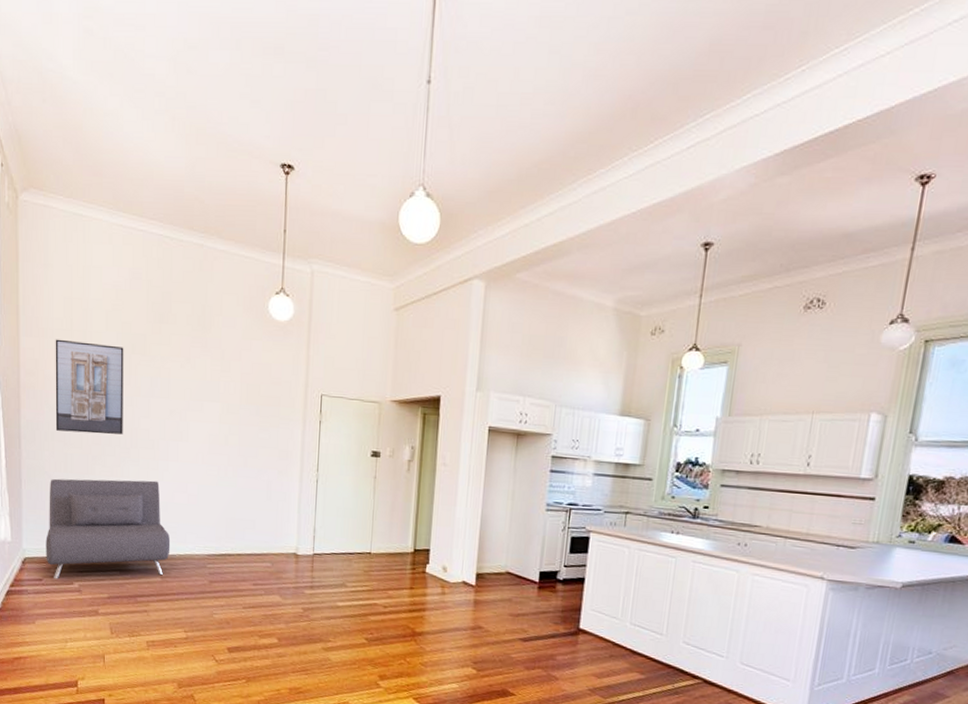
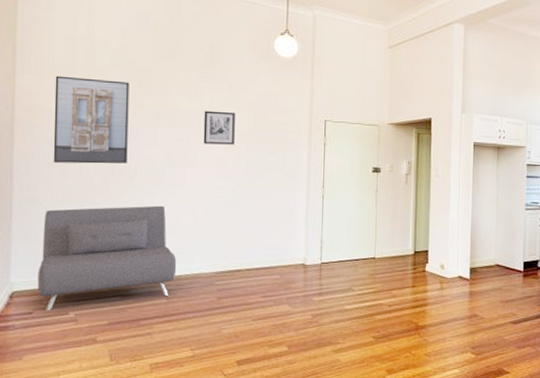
wall art: none [195,380,228,419] -> present [203,110,235,145]

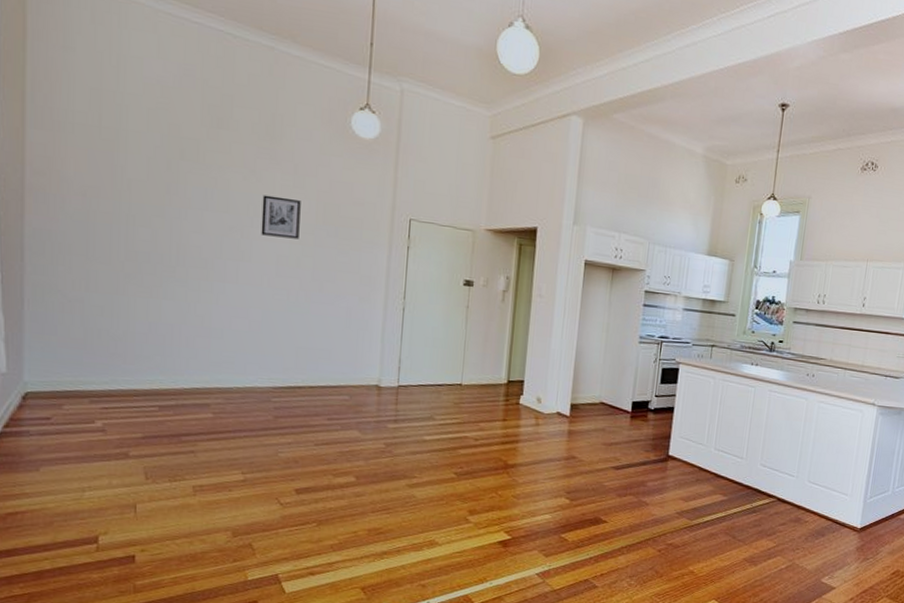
sofa: present [37,205,177,311] -> none [56,298,226,418]
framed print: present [53,76,130,164] -> none [74,135,170,251]

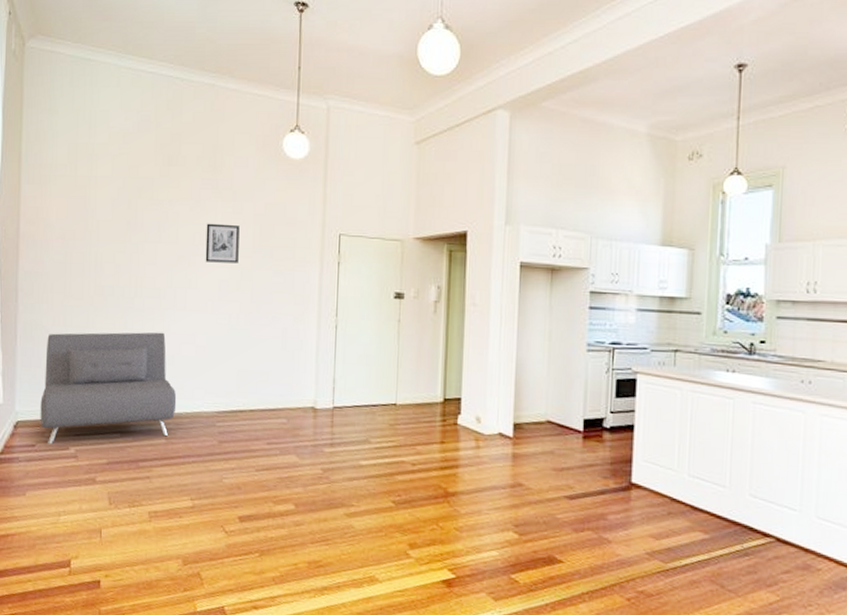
sofa: none [56,298,226,418] -> present [40,332,177,444]

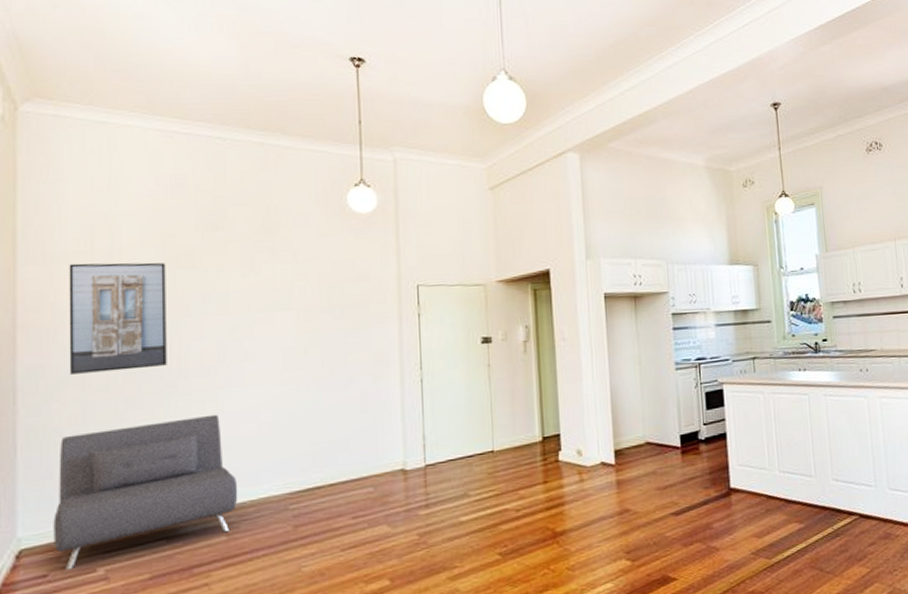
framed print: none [55,185,130,284] -> present [69,262,167,375]
wall art: present [205,223,240,263] -> none [263,287,304,331]

